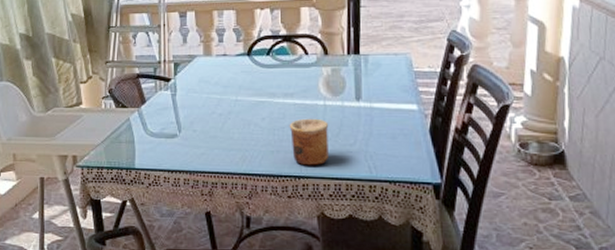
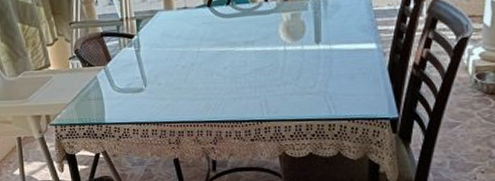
cup: present [289,118,329,166] -> none [250,64,289,110]

